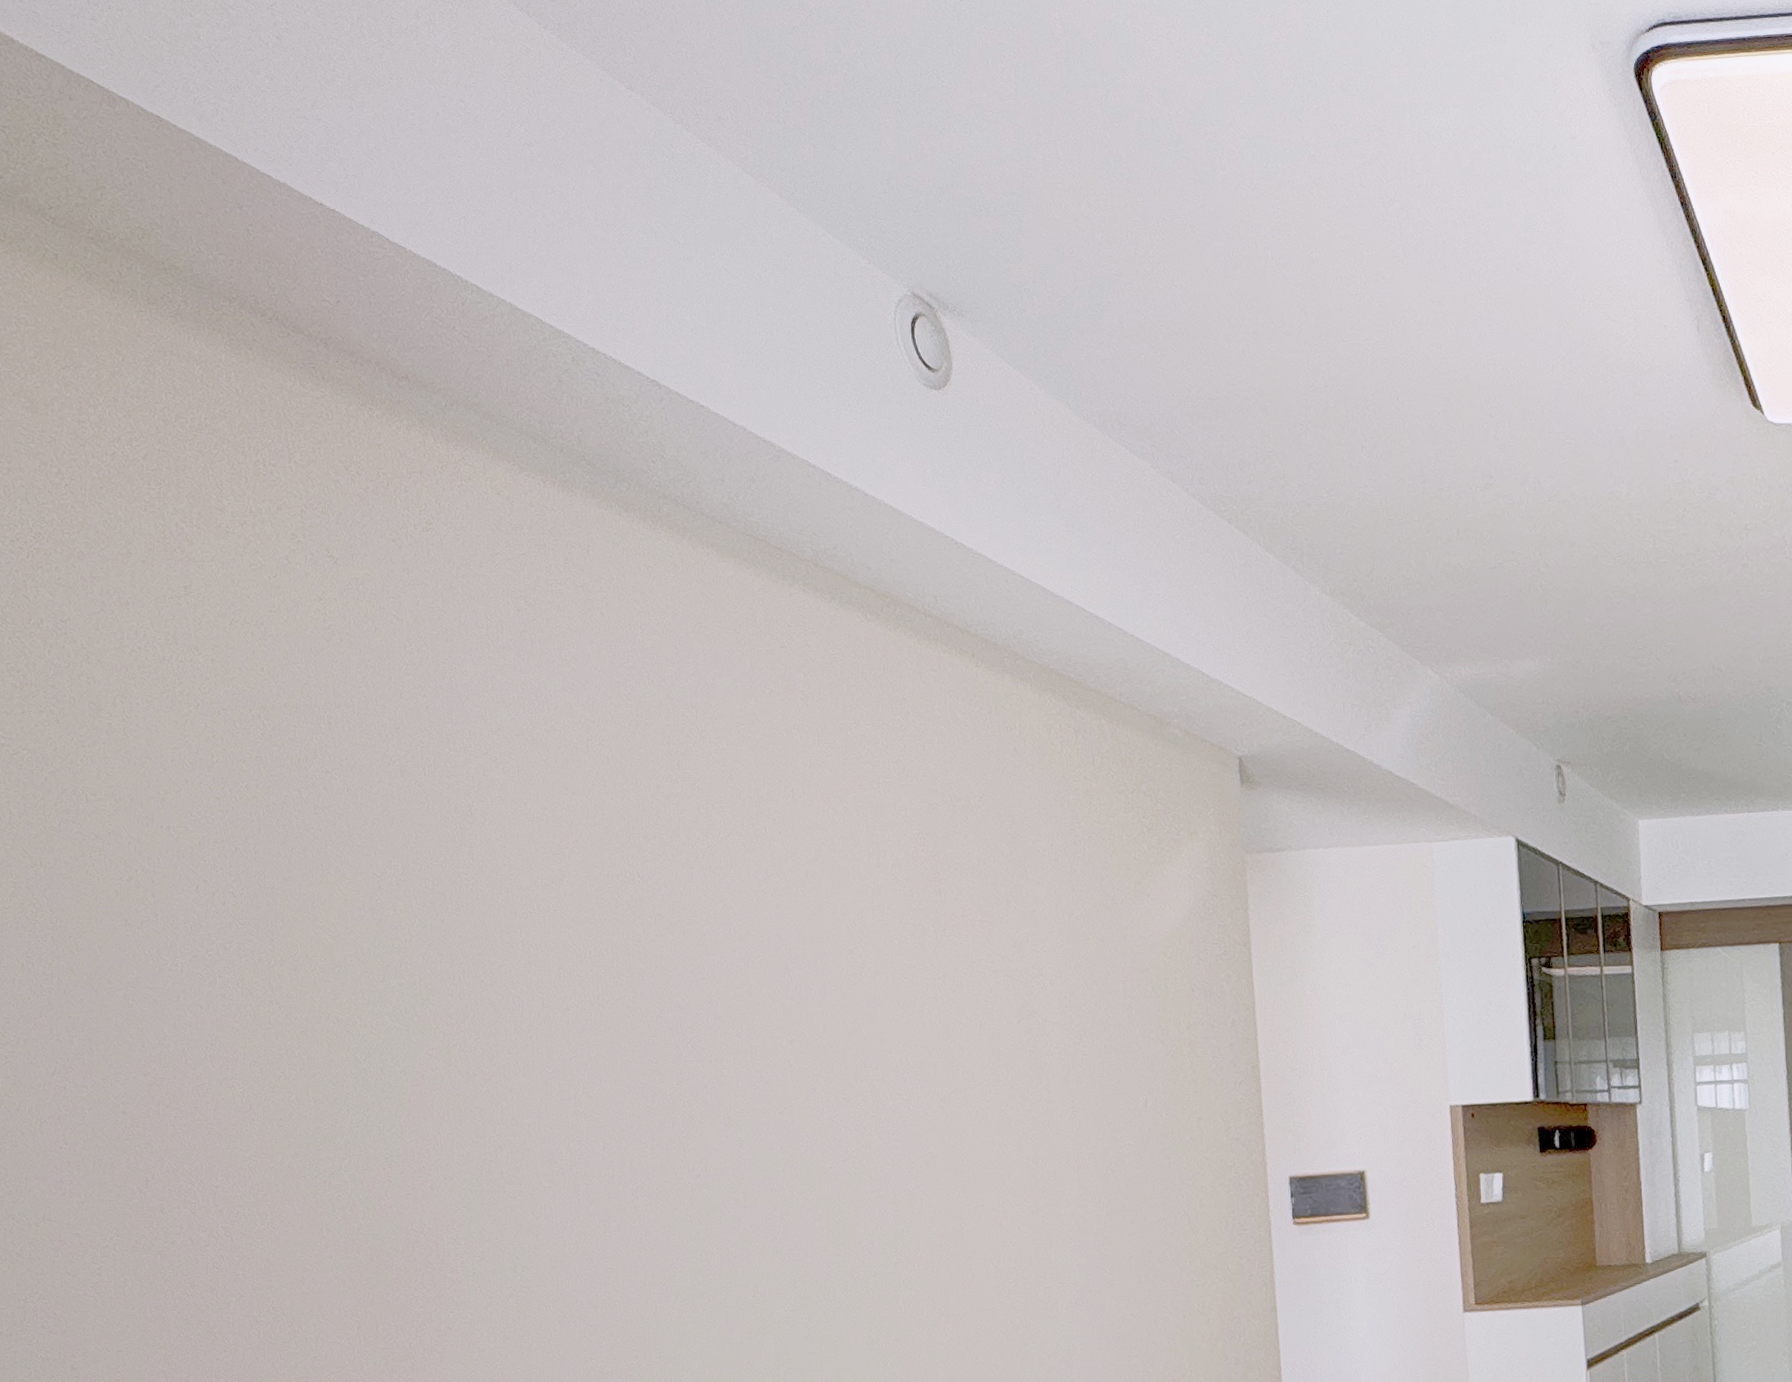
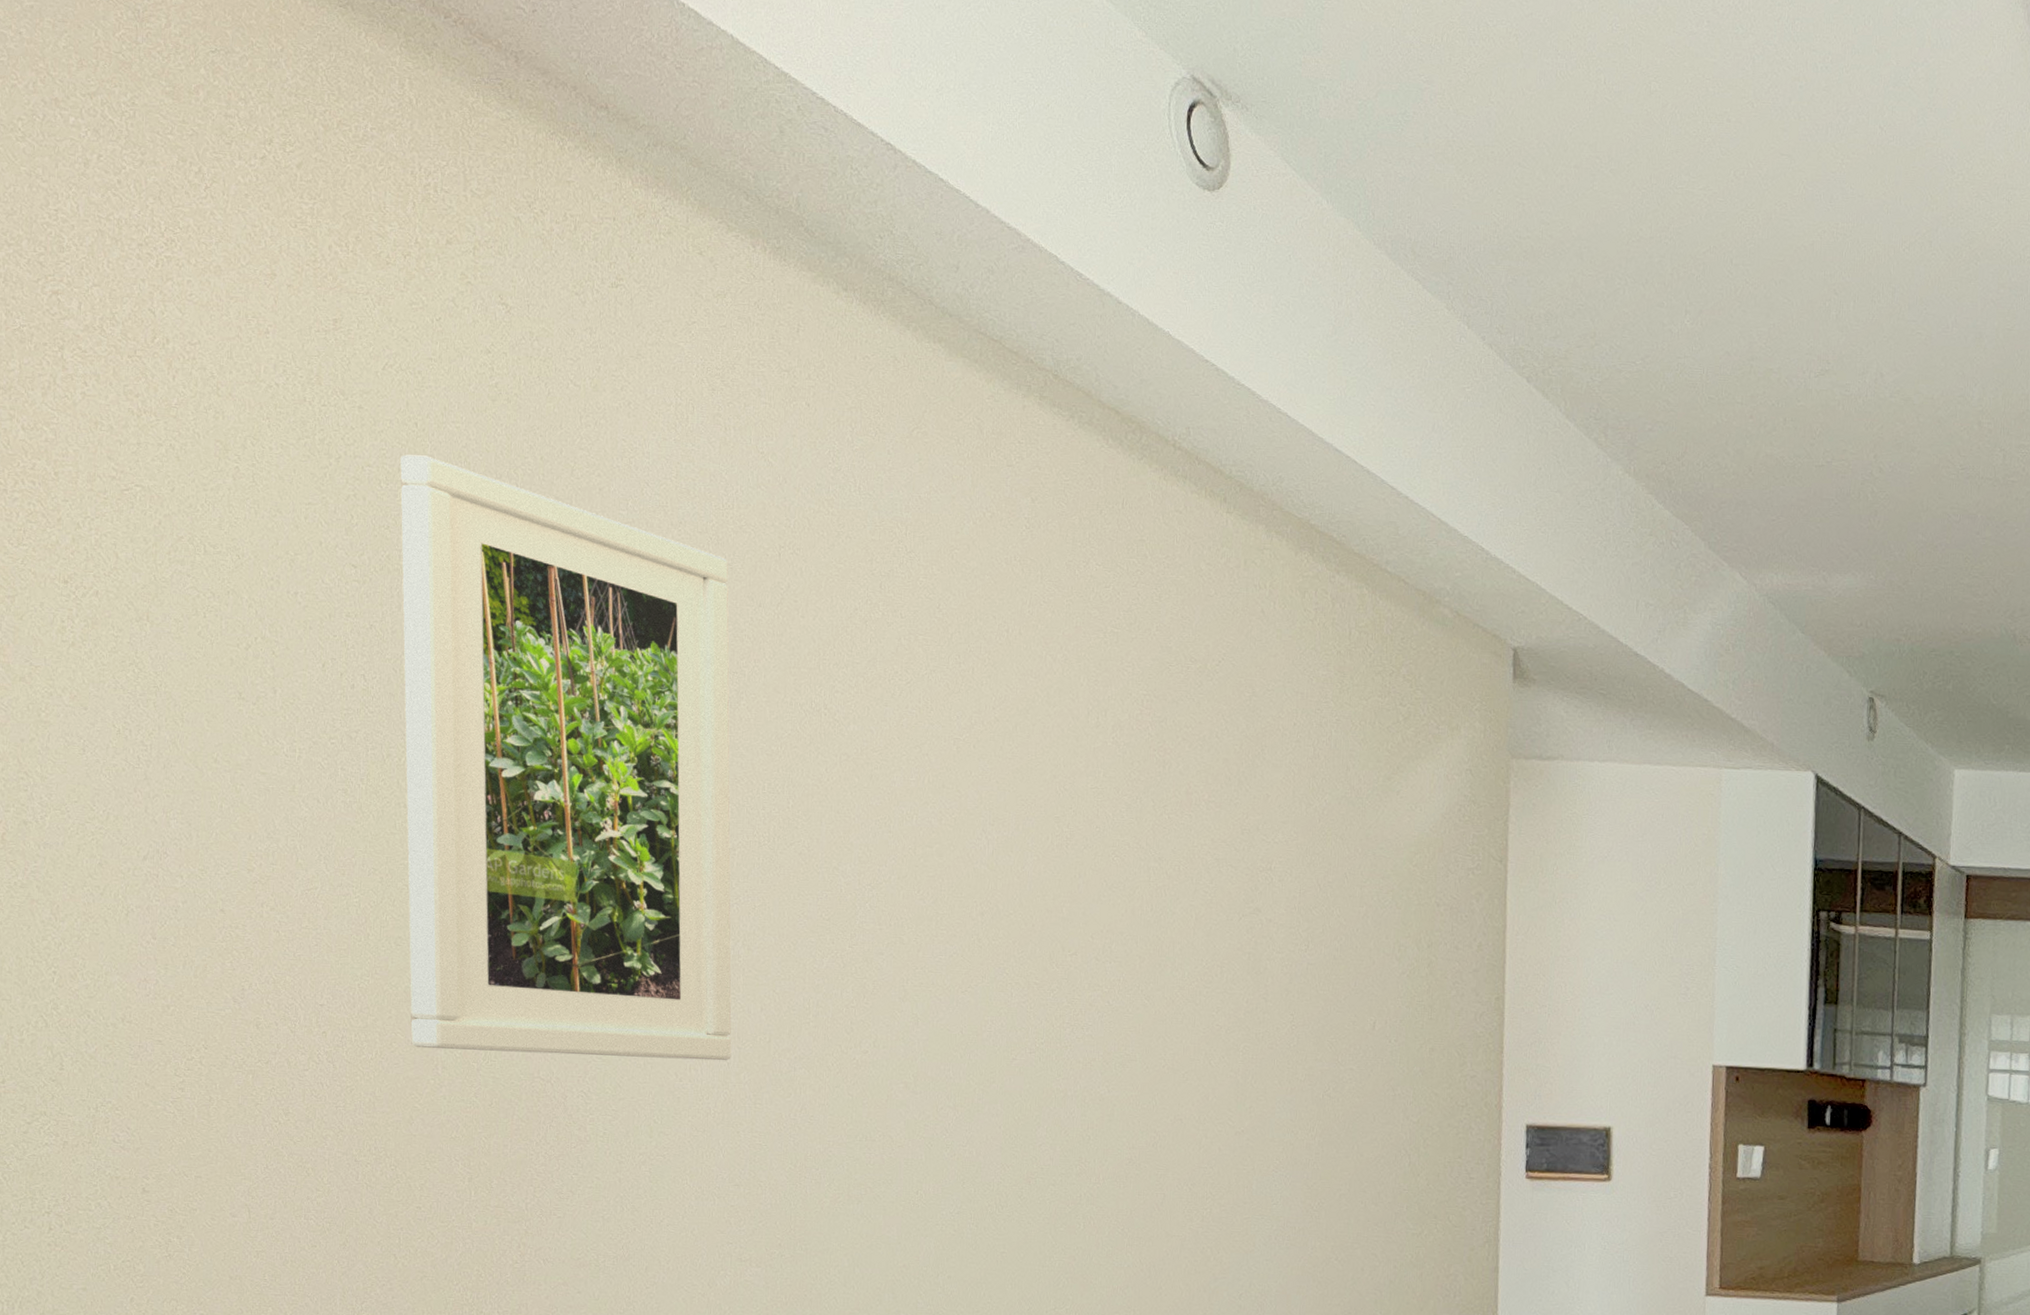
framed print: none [250,695,581,1215] -> present [399,455,732,1061]

